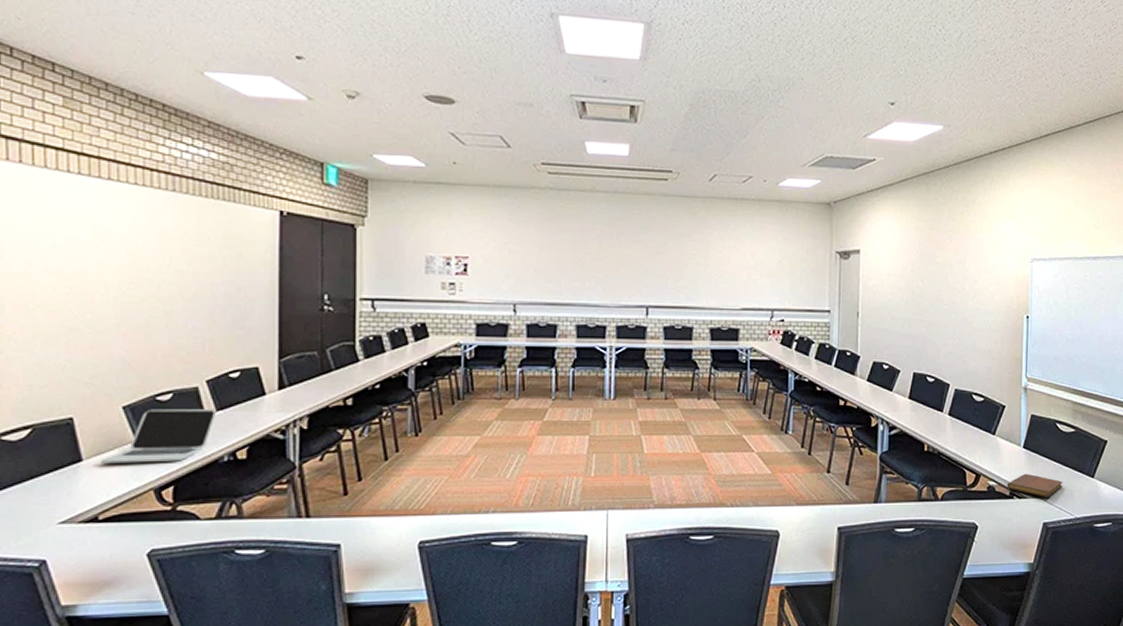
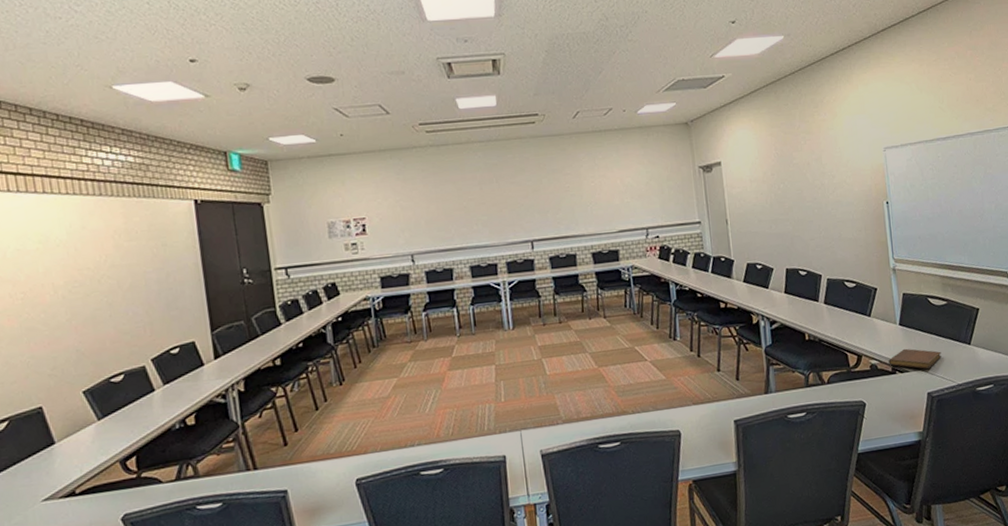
laptop: present [100,409,216,463] -> none [70,384,164,444]

